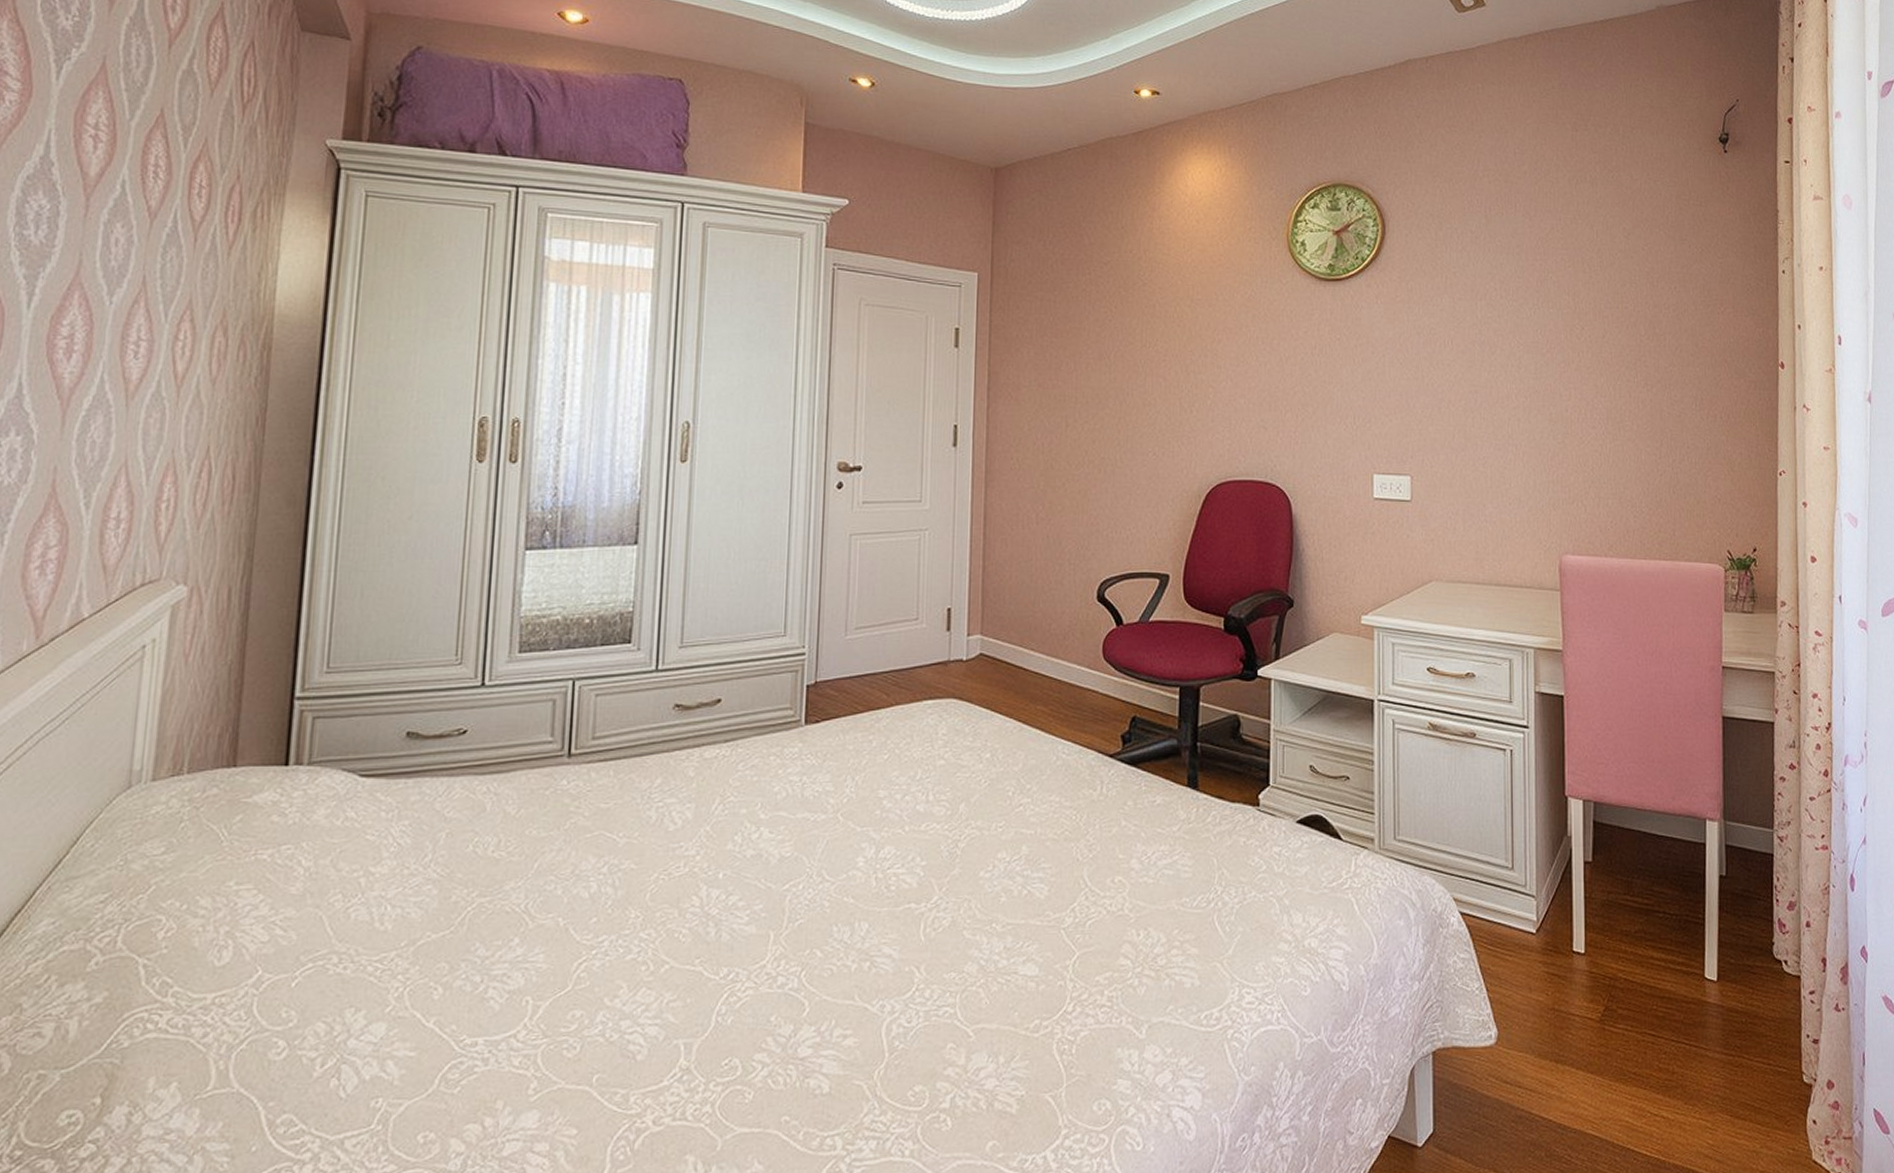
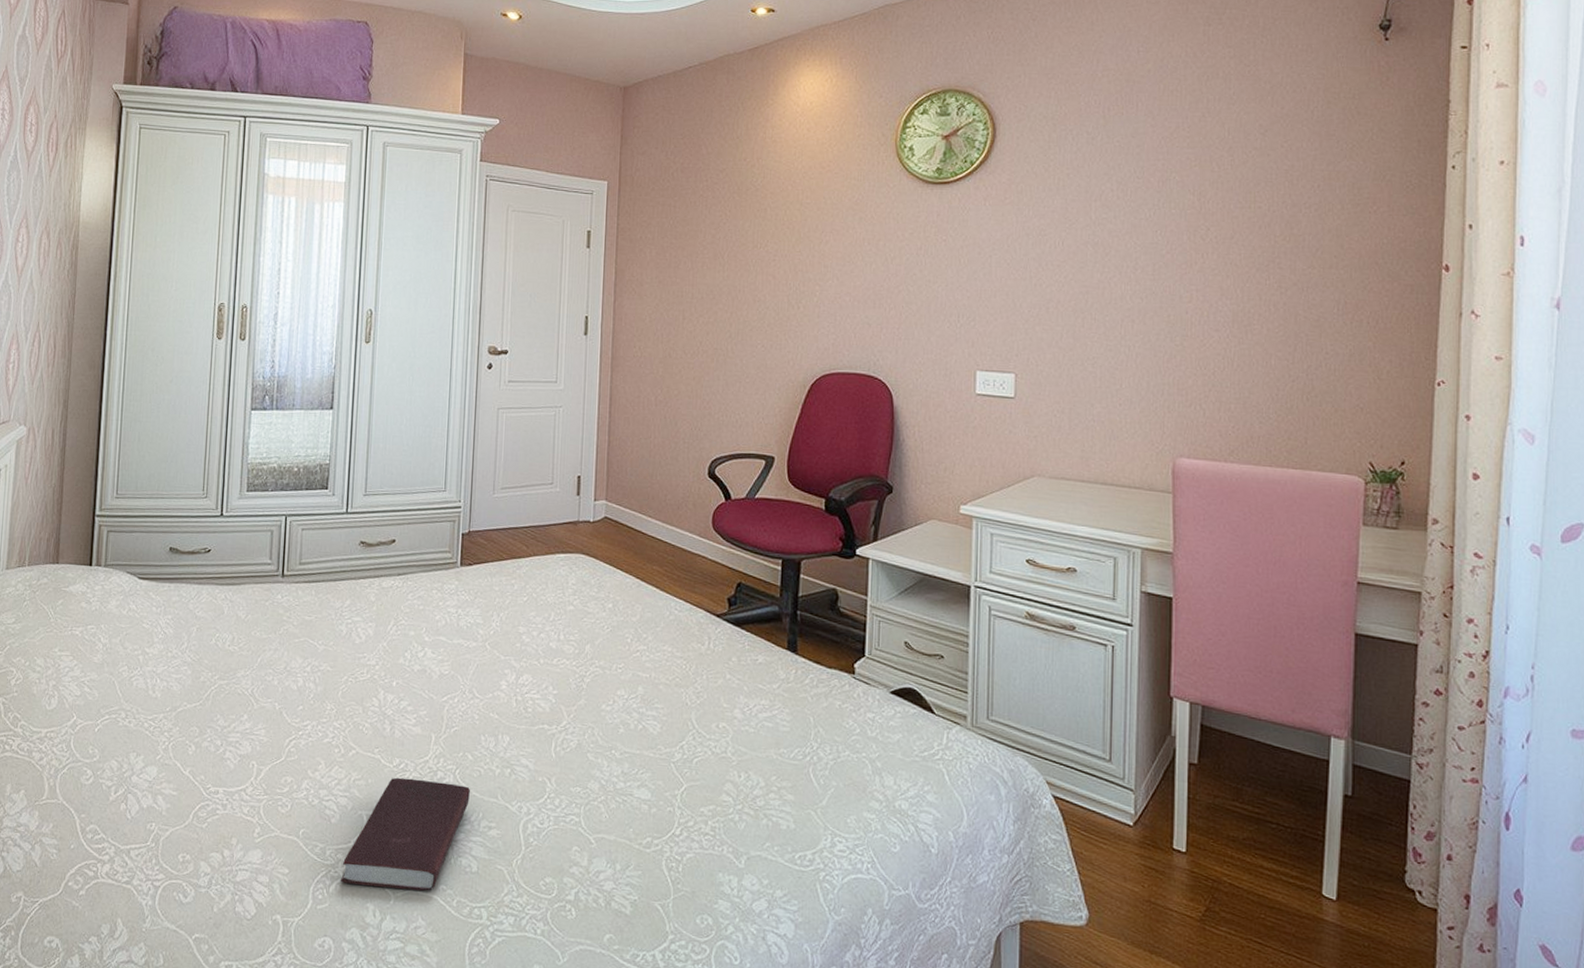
book: none [648,989,819,1135] -> present [340,777,470,891]

